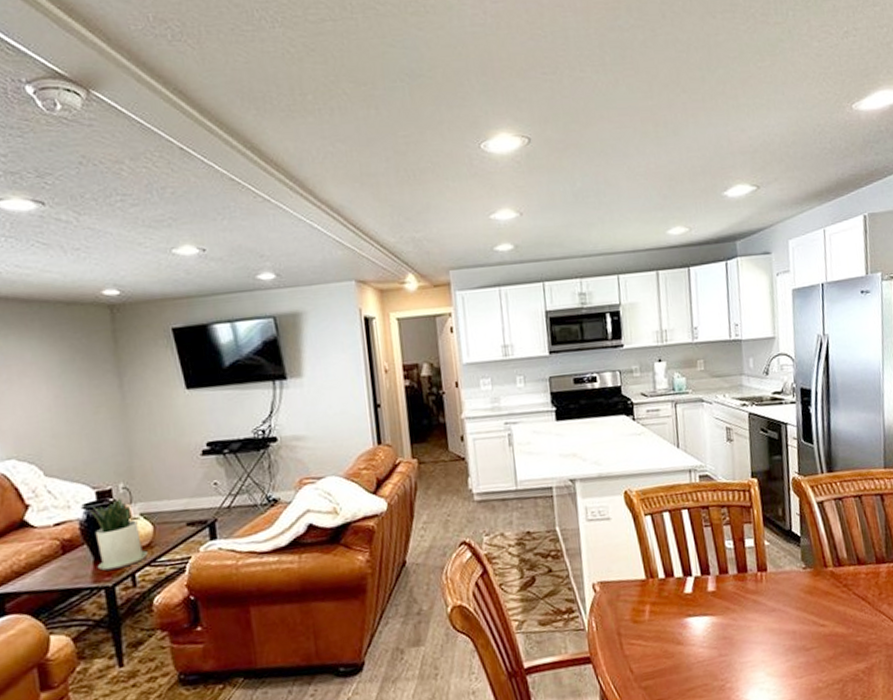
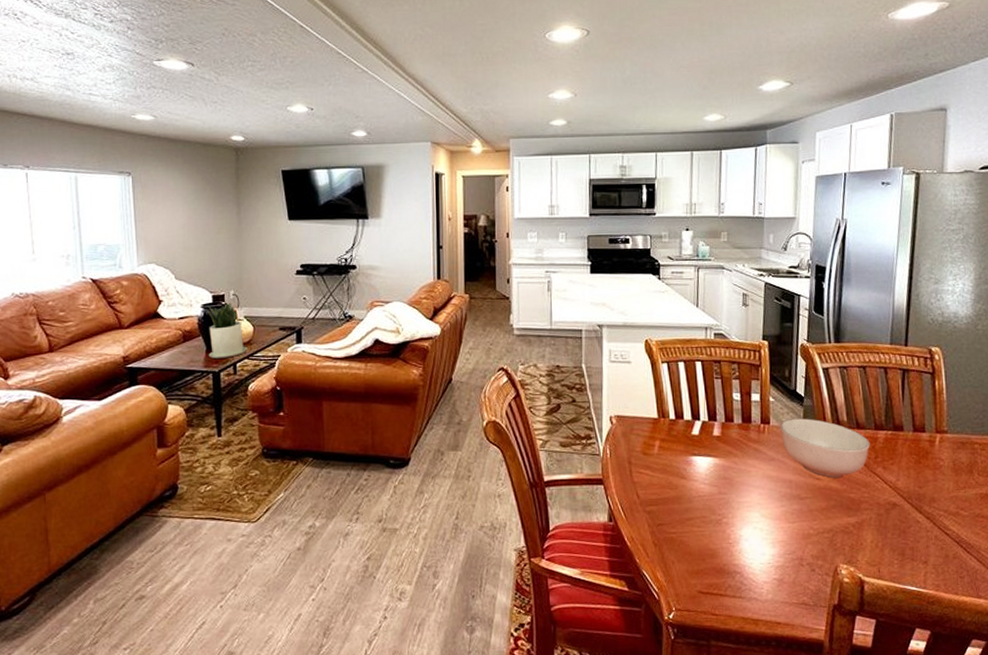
bowl: none [777,559,873,623] -> present [779,418,870,478]

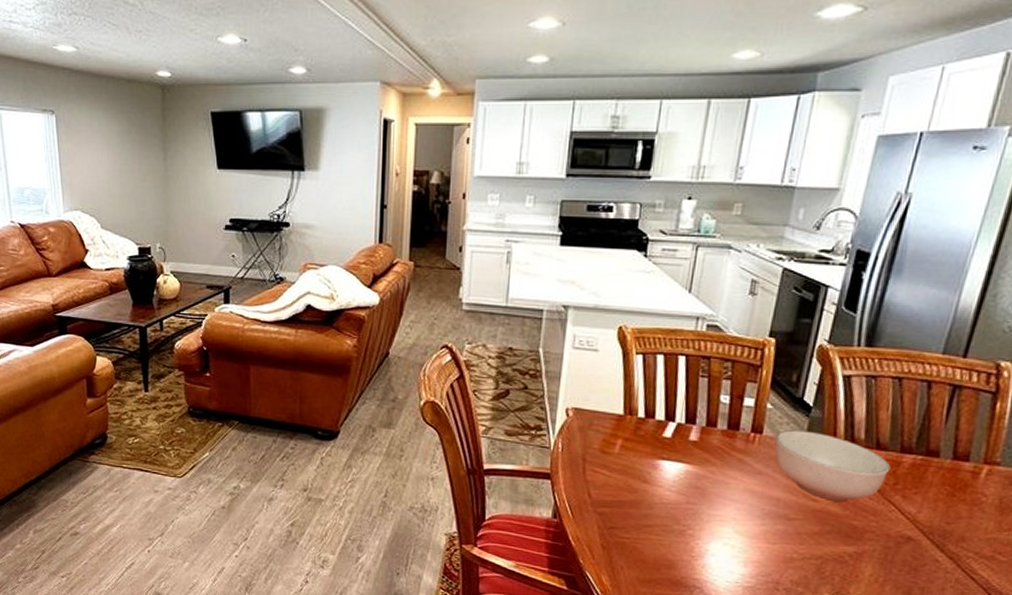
planter: present [206,302,248,359] -> none [132,255,174,314]

